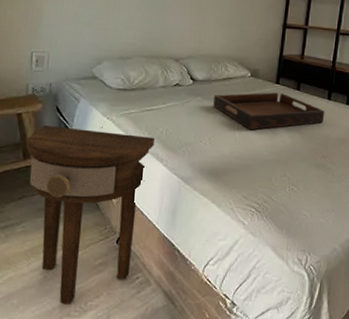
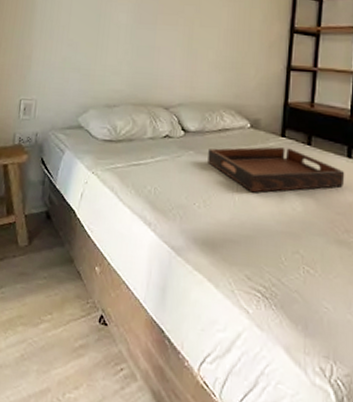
side table: present [26,126,155,305] -> none [10,179,142,394]

